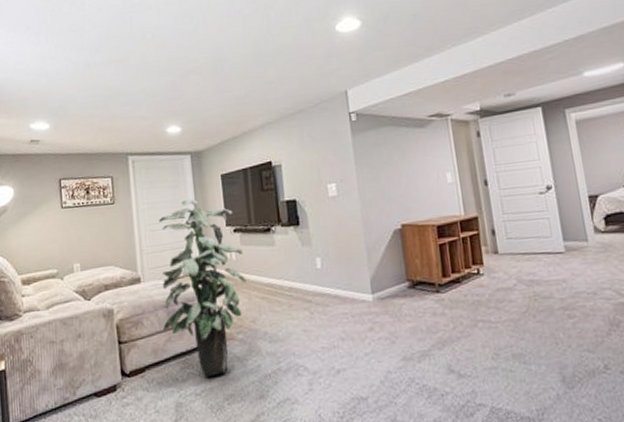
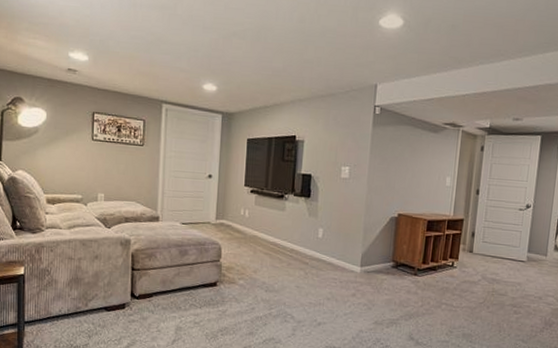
indoor plant: present [159,199,247,377] -> none [174,155,256,311]

